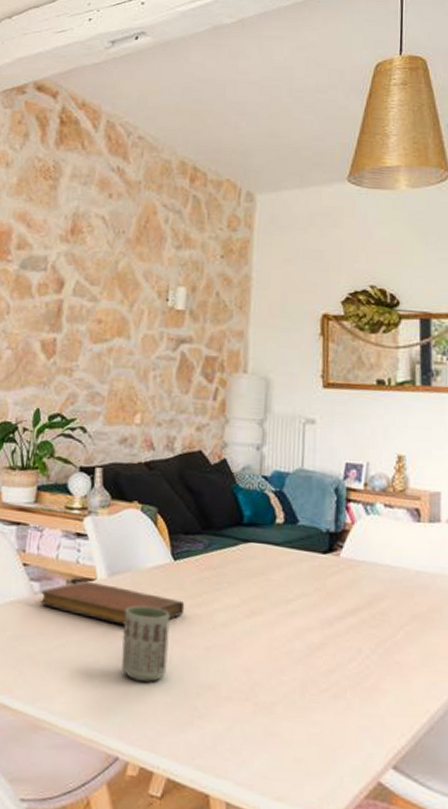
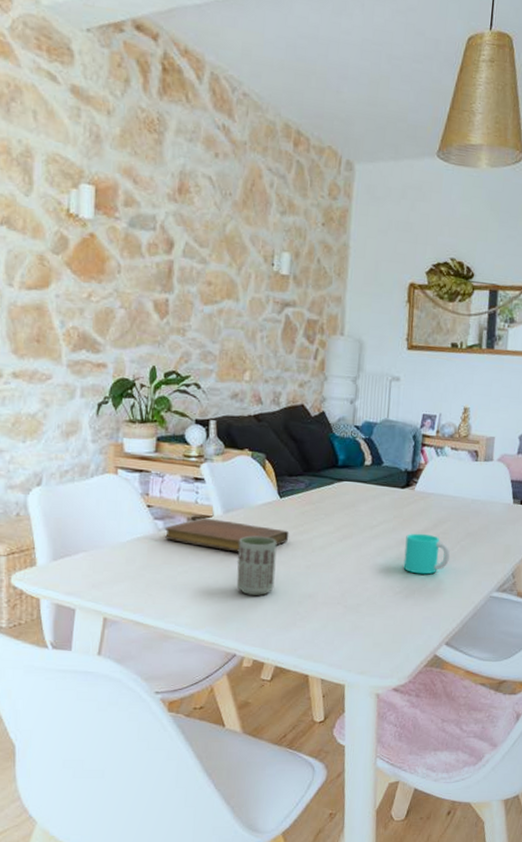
cup: none [330,612,391,668] -> present [403,533,450,575]

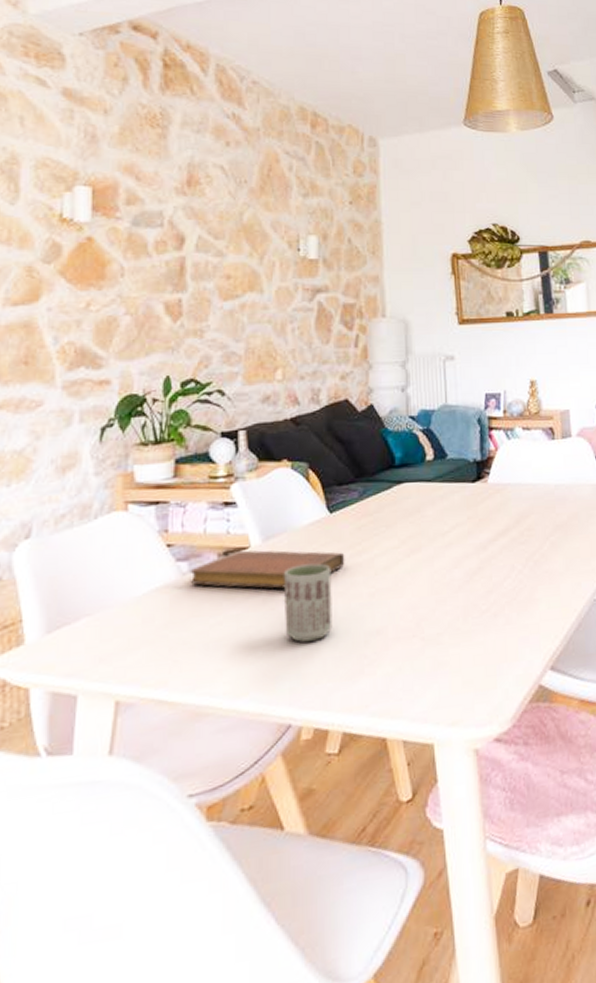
cup: present [403,533,450,575] -> none [485,533,539,585]

